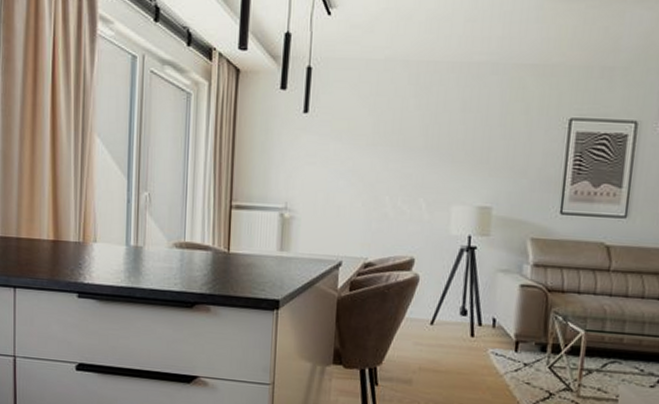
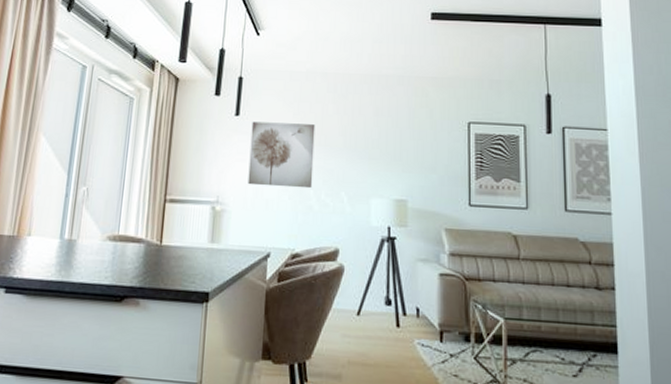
wall art: none [318,119,394,195] -> present [248,121,316,189]

